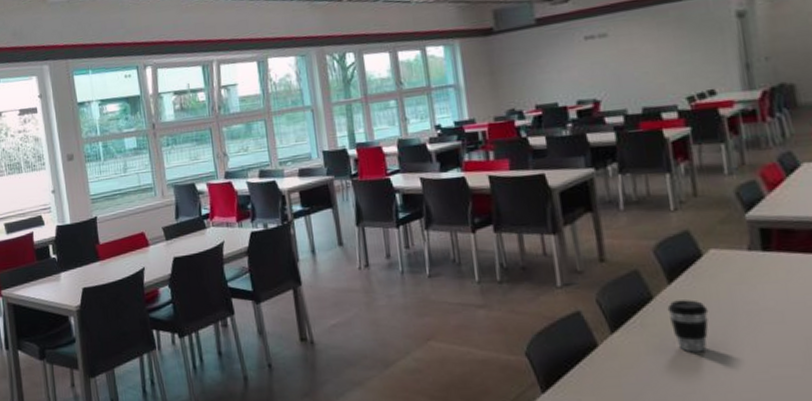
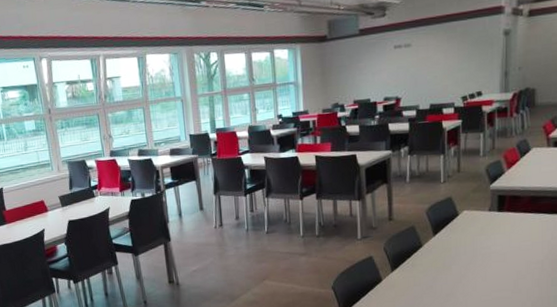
coffee cup: present [667,299,709,353] -> none [431,246,458,283]

